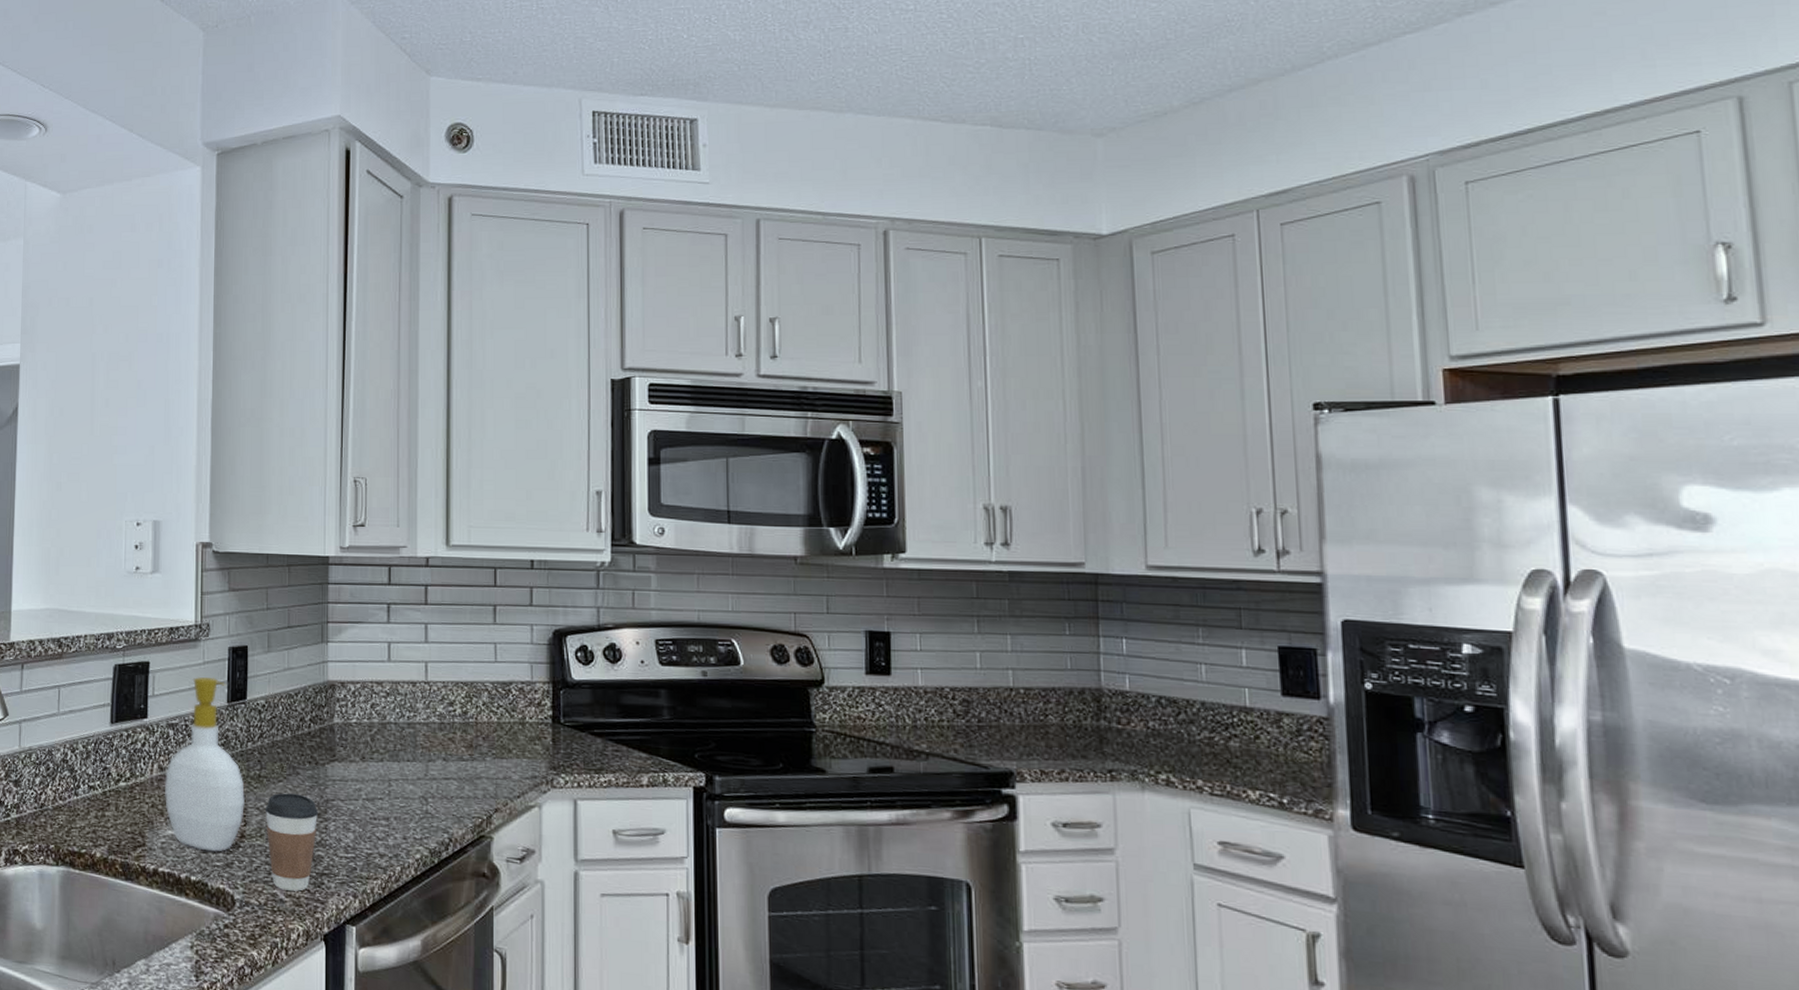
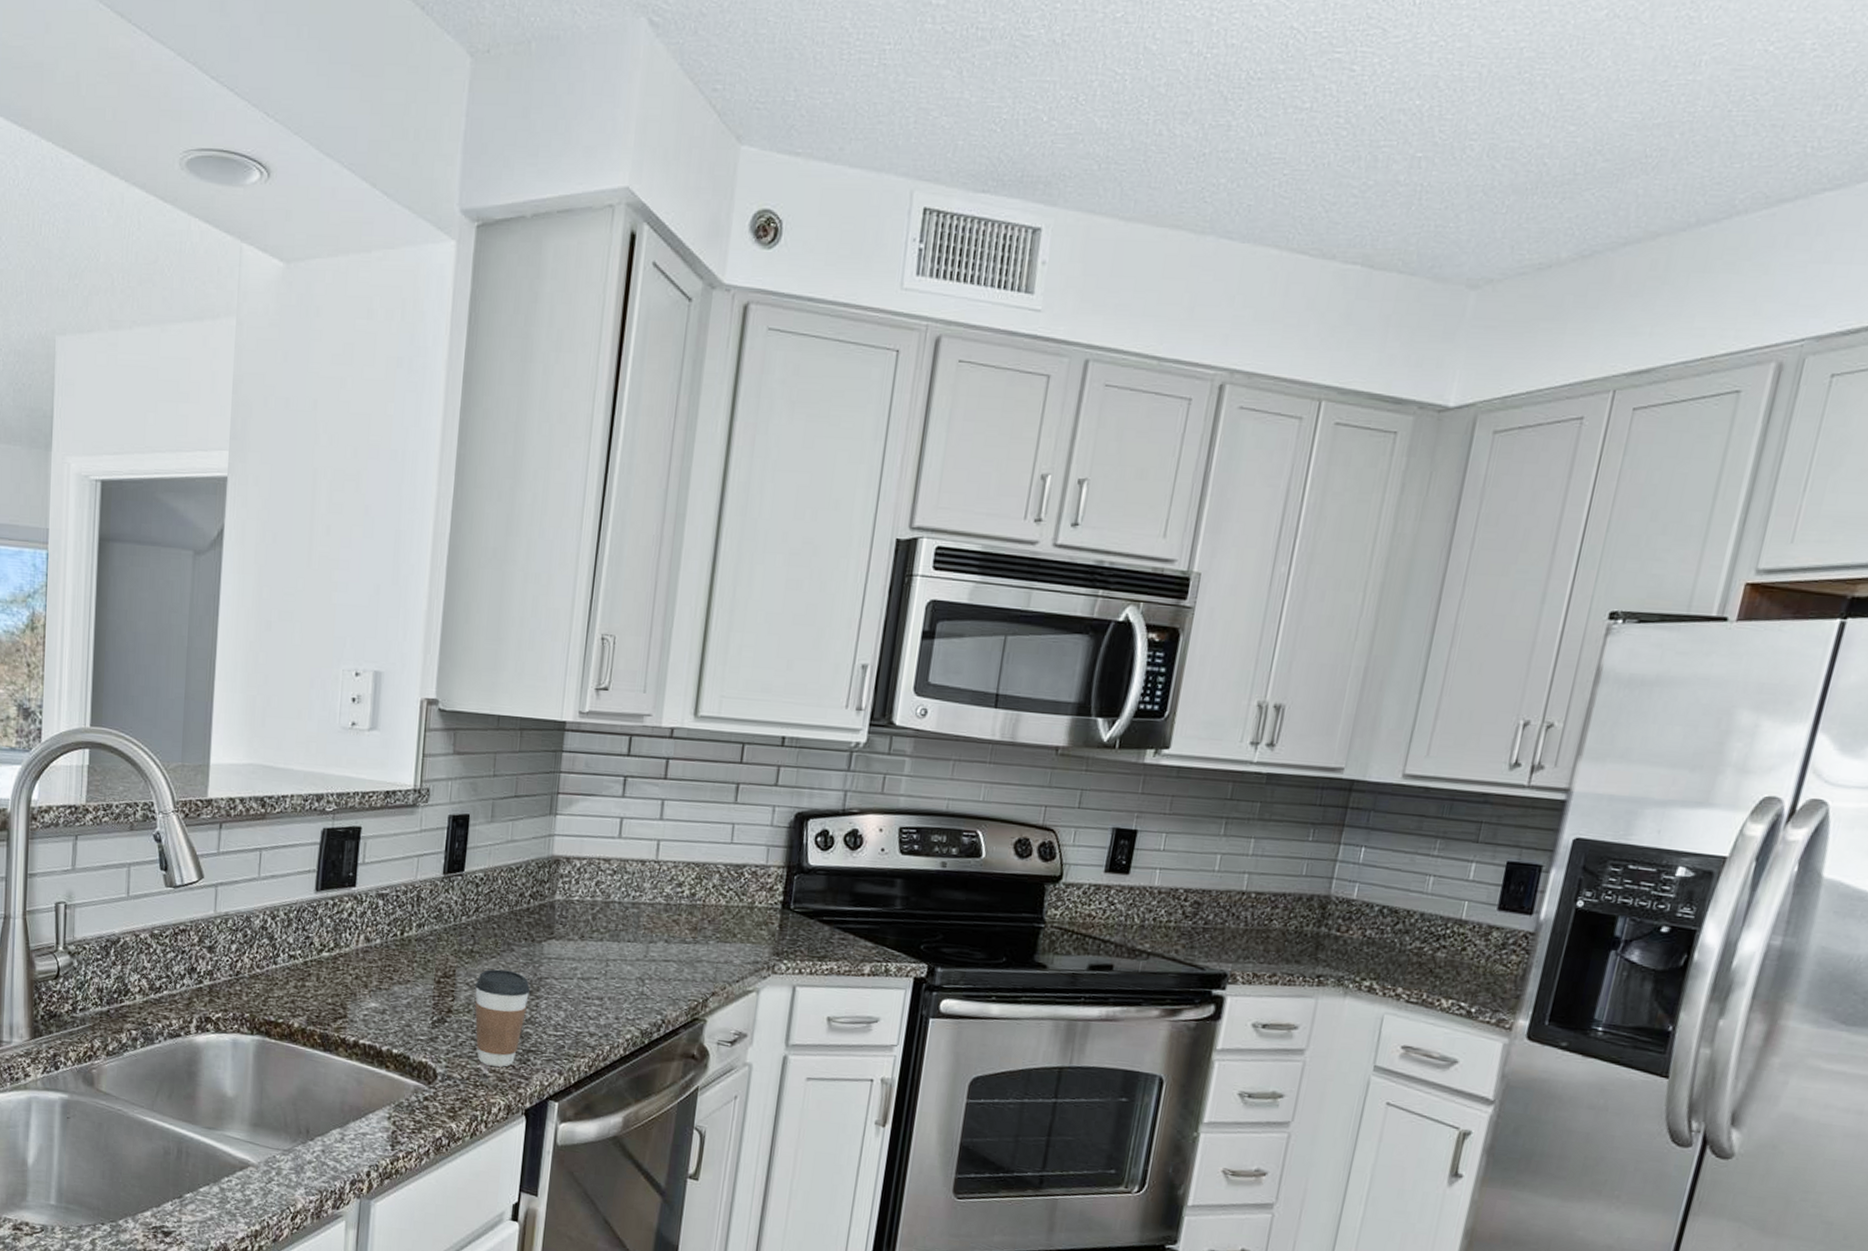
soap bottle: present [165,677,246,852] -> none [370,846,456,1026]

